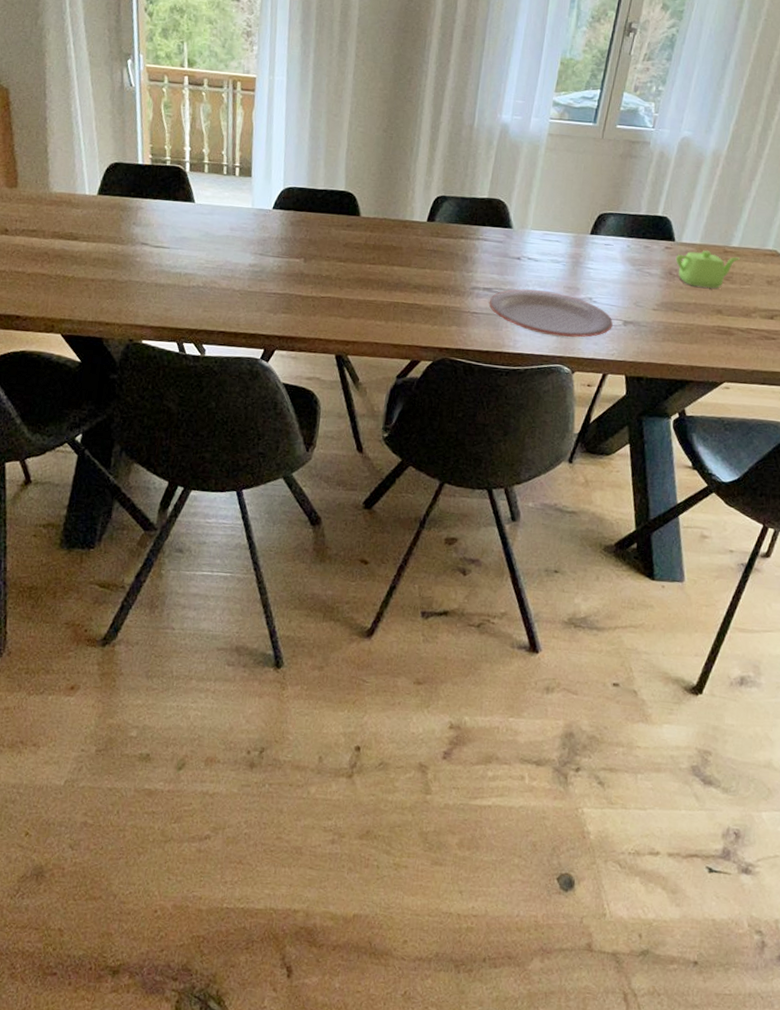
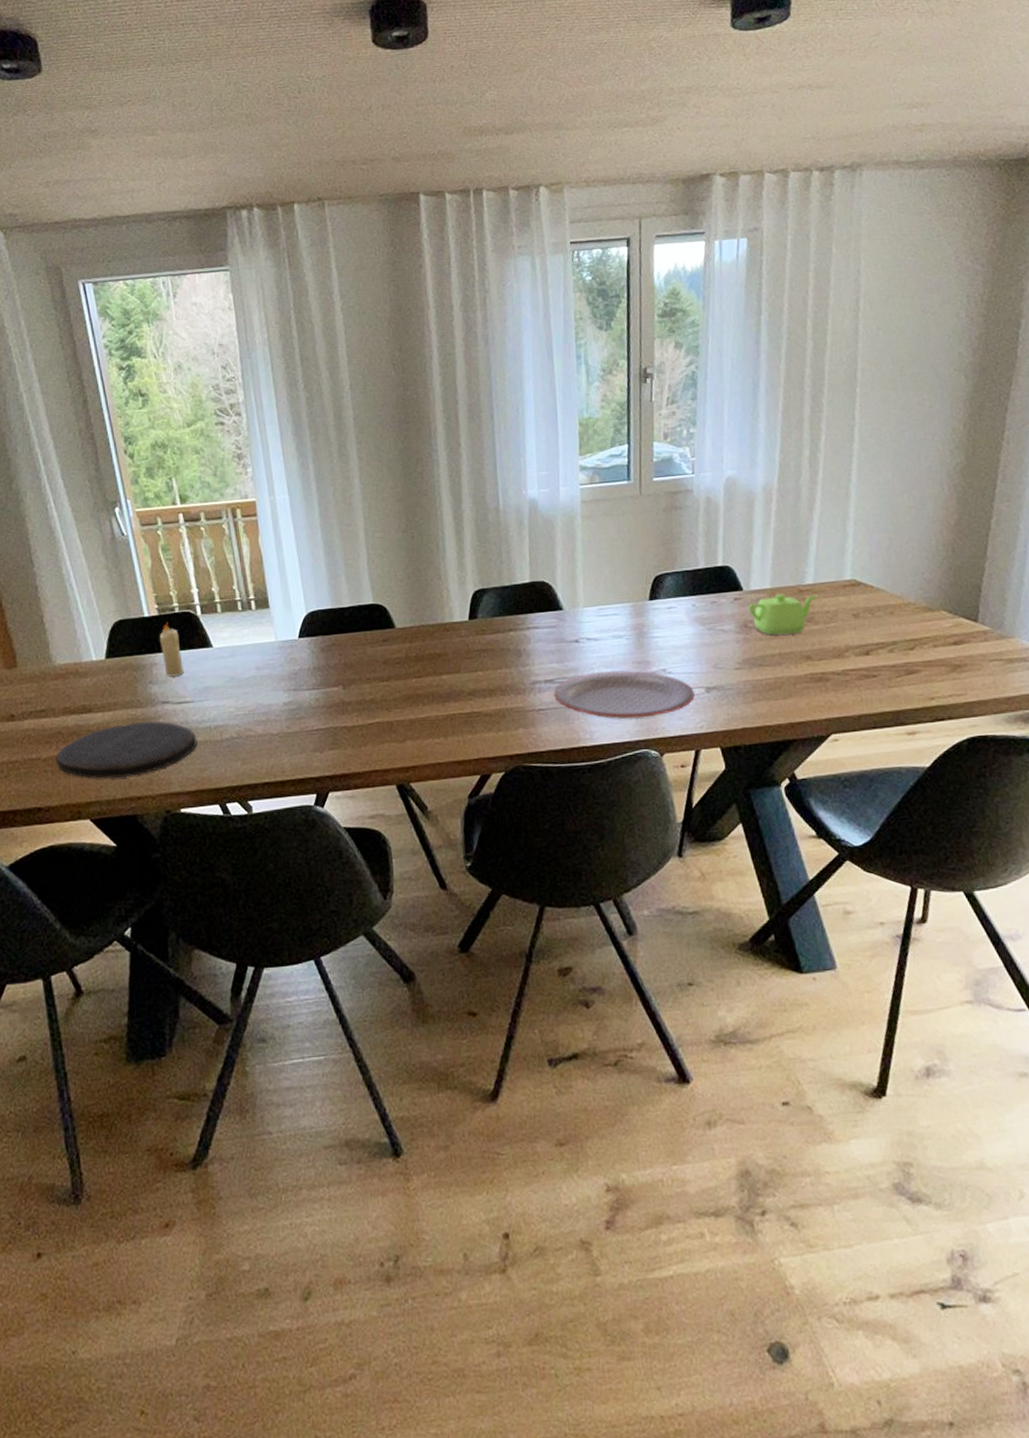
plate: none [39,256,167,304] -> present [56,721,197,779]
candle: none [148,172,167,223] -> present [159,622,183,677]

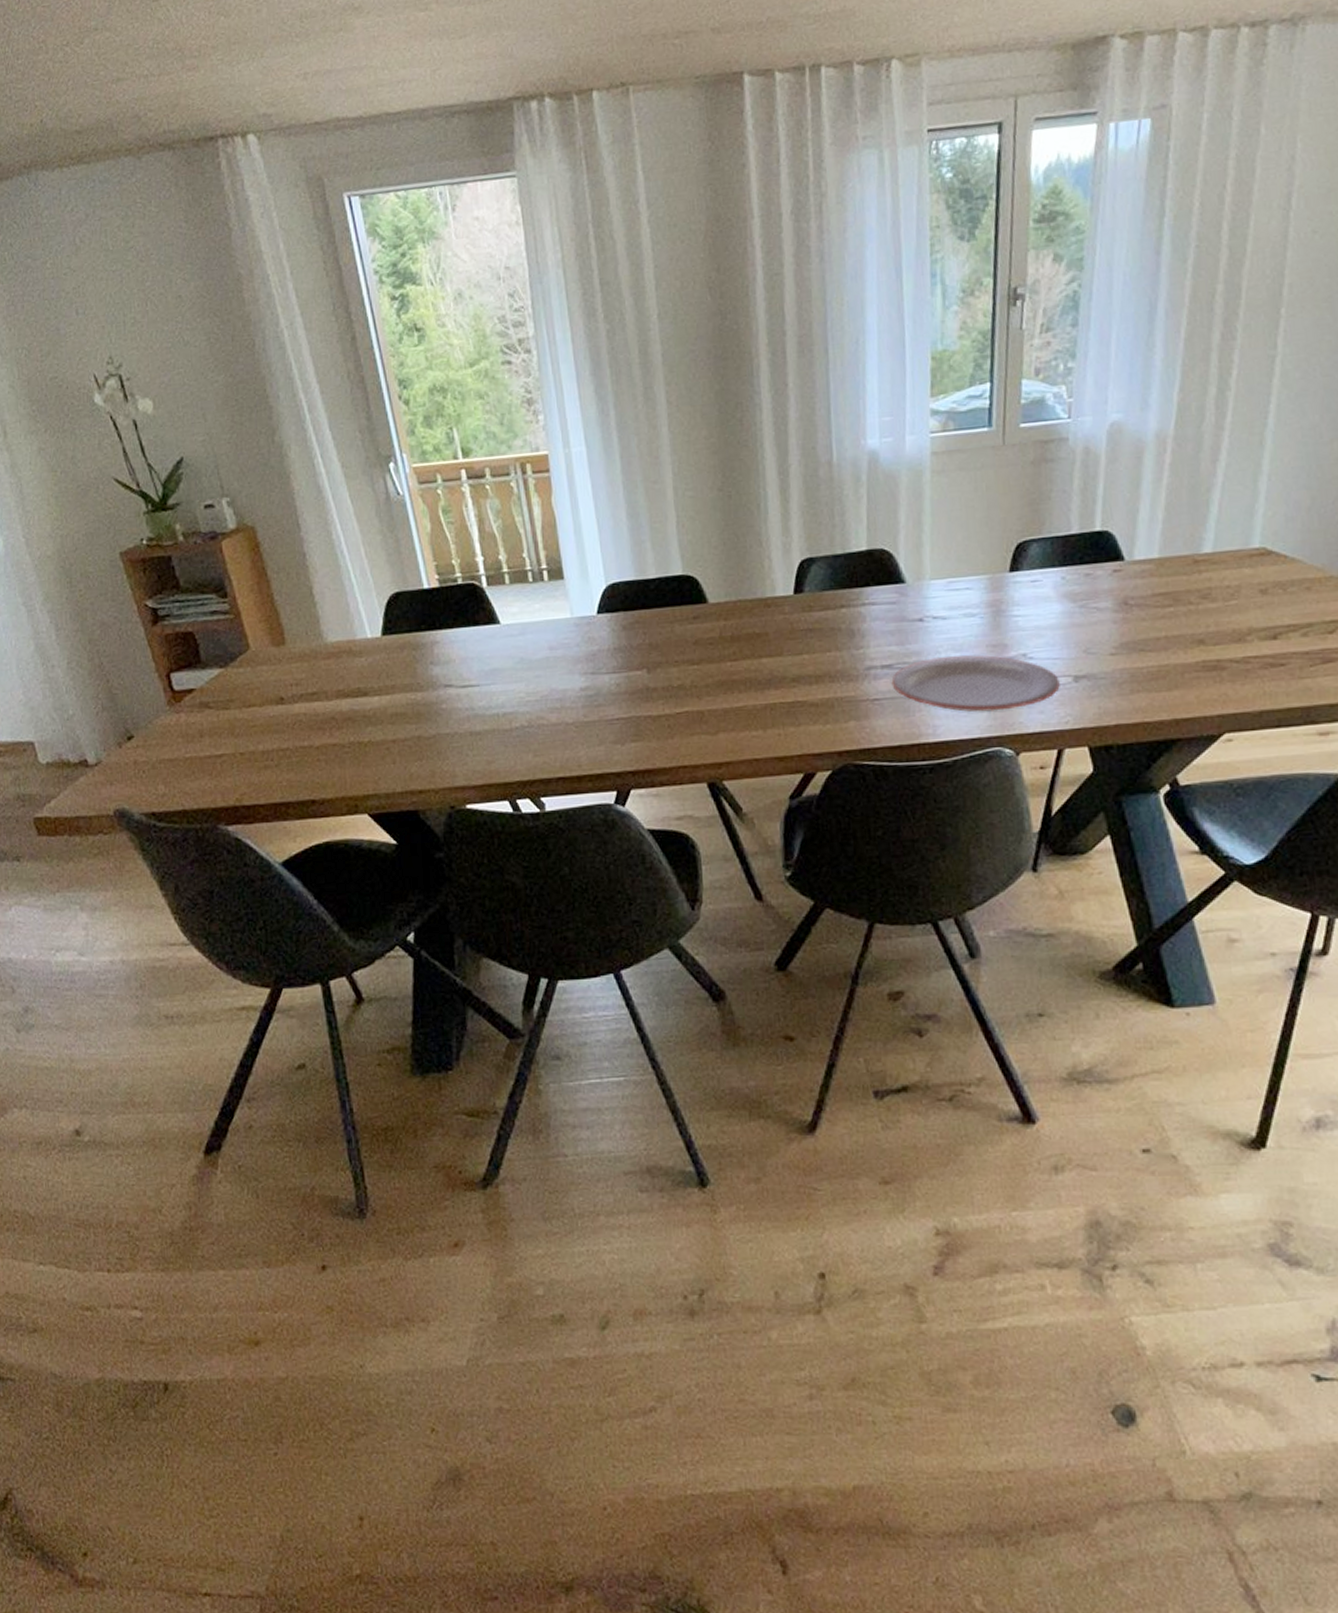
plate: present [56,721,197,779] -> none [329,707,484,770]
candle: present [159,622,183,677] -> none [440,594,468,657]
teapot: present [747,594,818,636] -> none [1129,565,1217,615]

